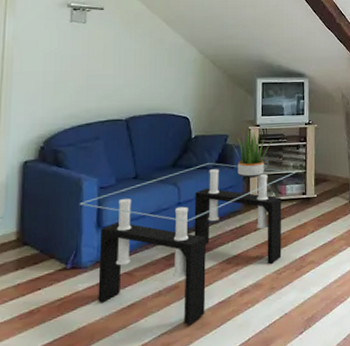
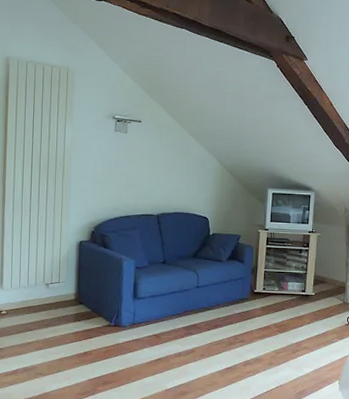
coffee table: present [79,163,296,325] -> none [120,257,298,381]
potted plant: present [228,130,274,178] -> none [241,232,280,273]

